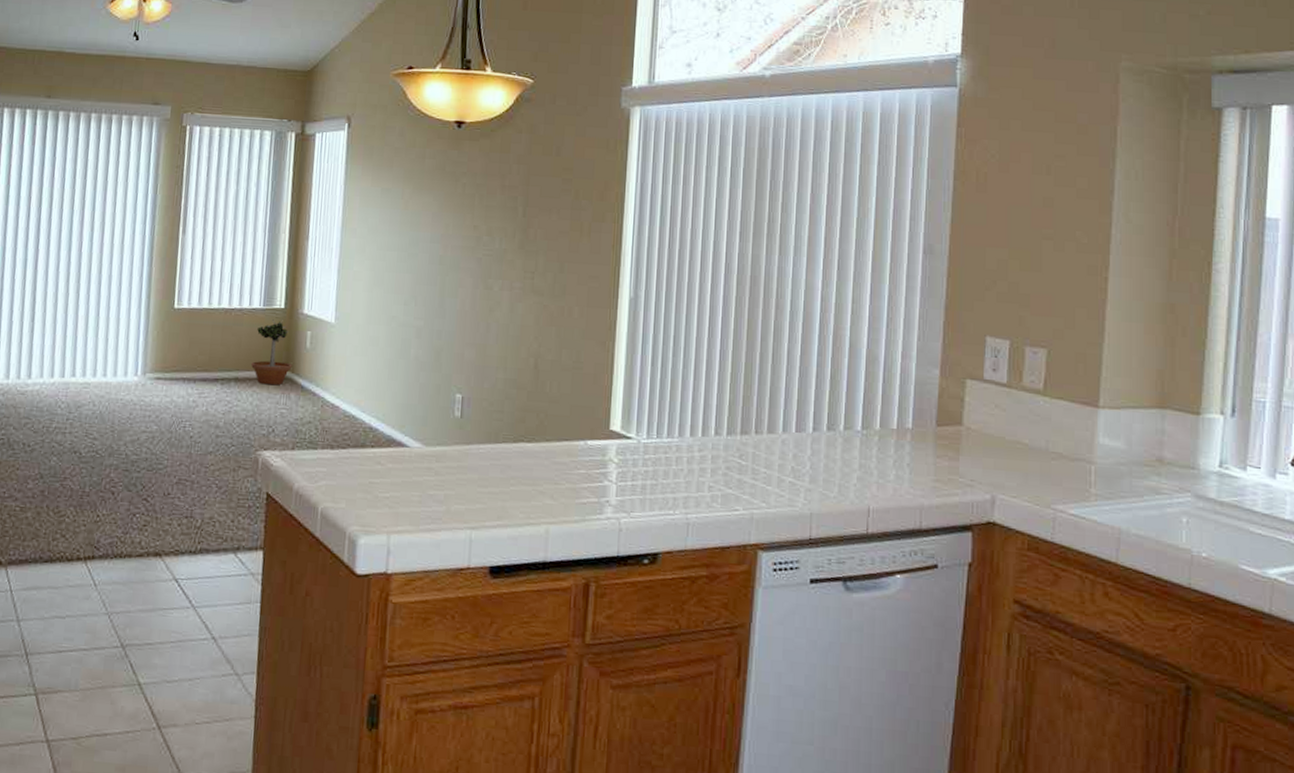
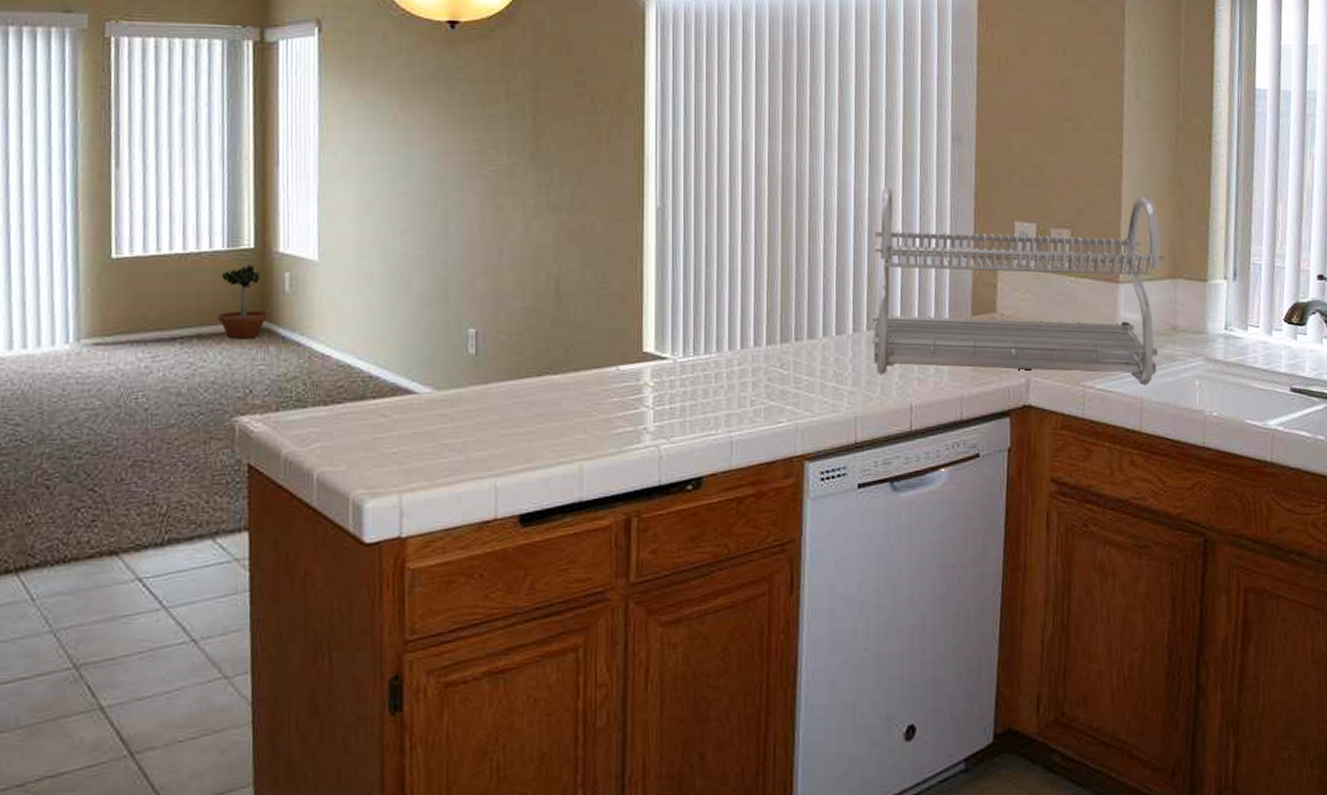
dish rack: none [831,293,1153,516] -> present [871,186,1165,385]

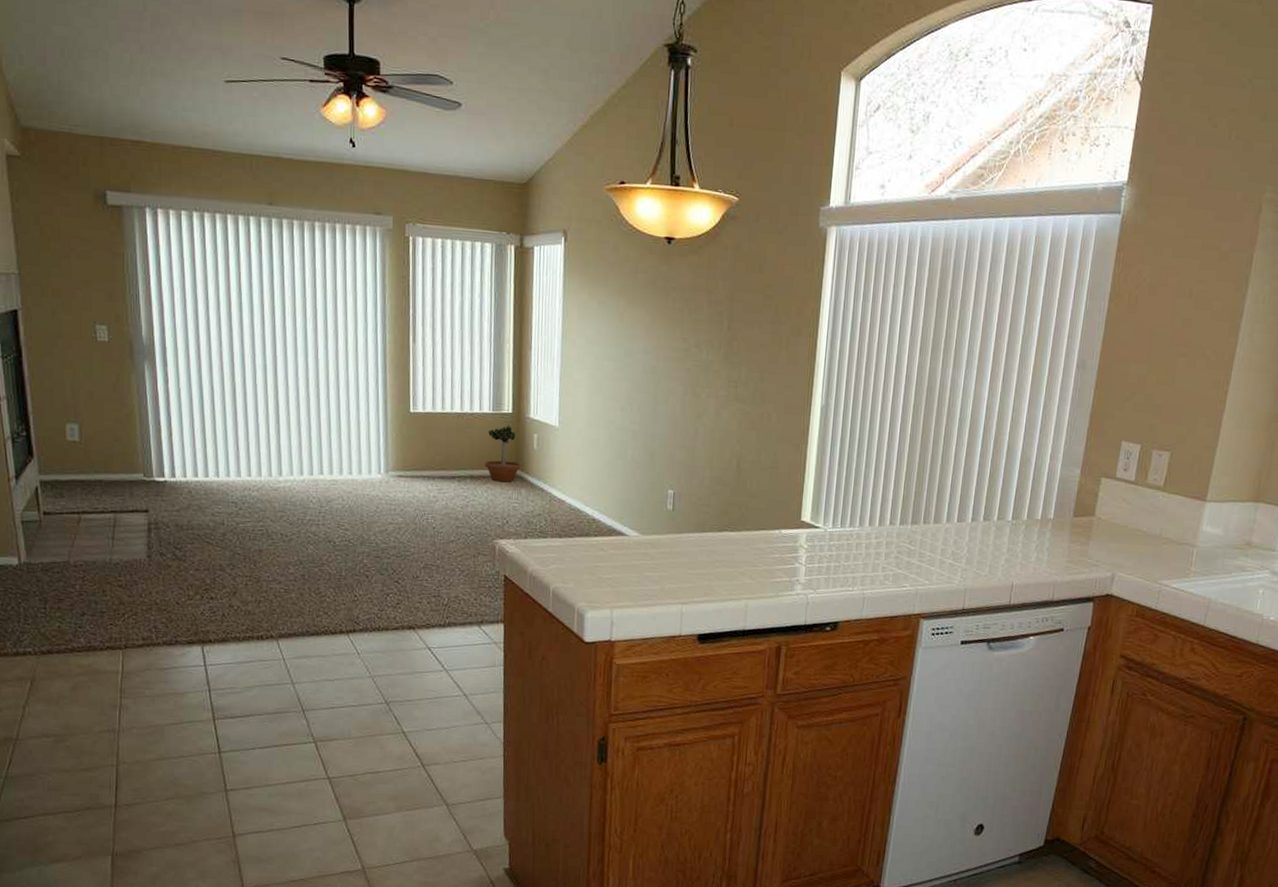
dish rack: present [871,186,1165,385] -> none [985,403,1252,589]

